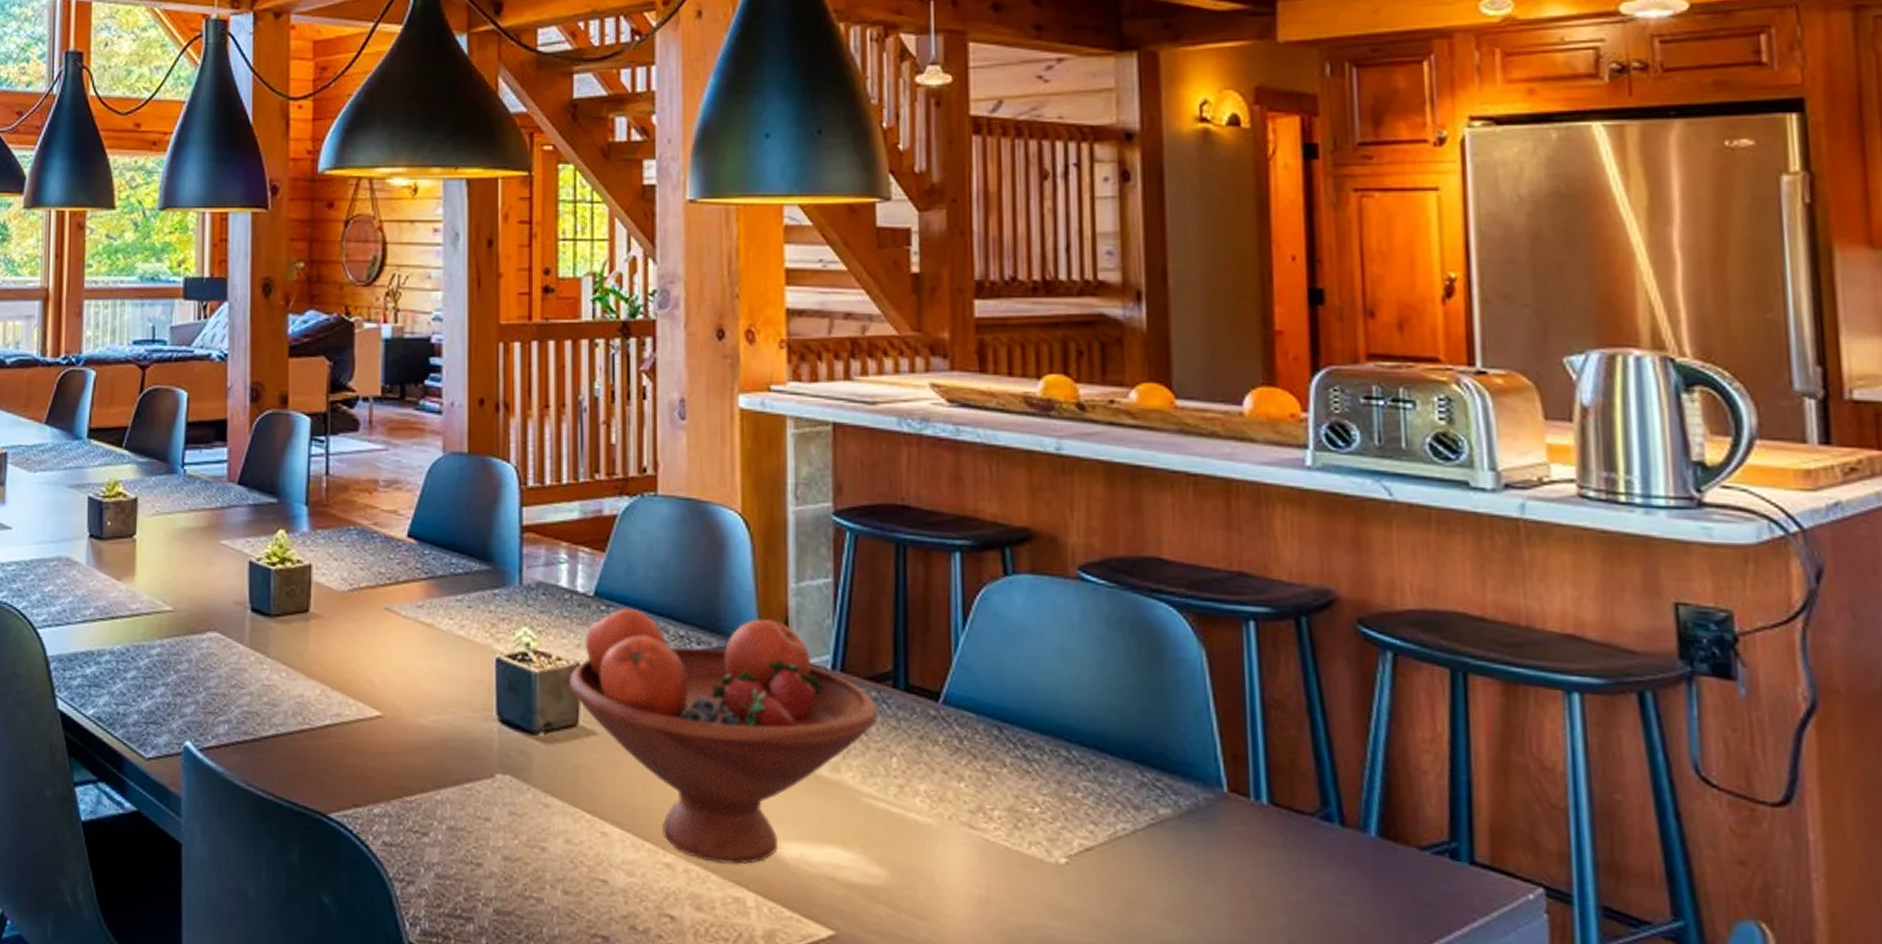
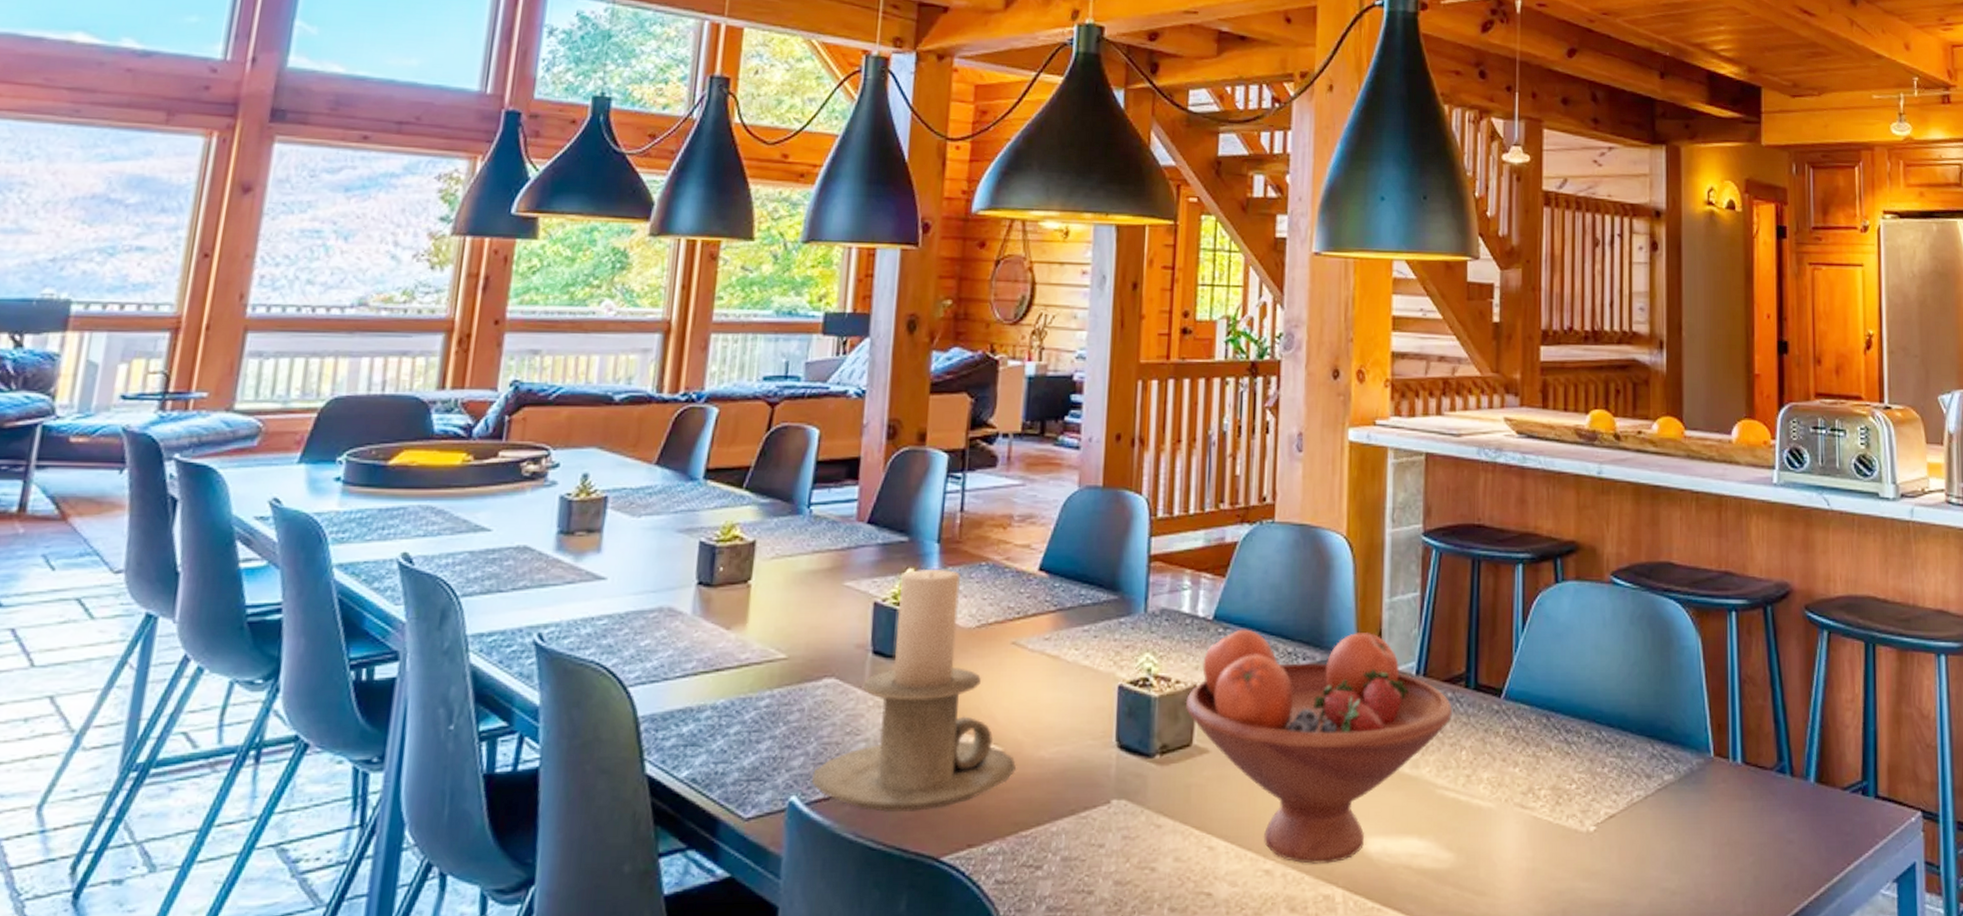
candle holder: none [202,530,396,767] -> present [811,568,1016,812]

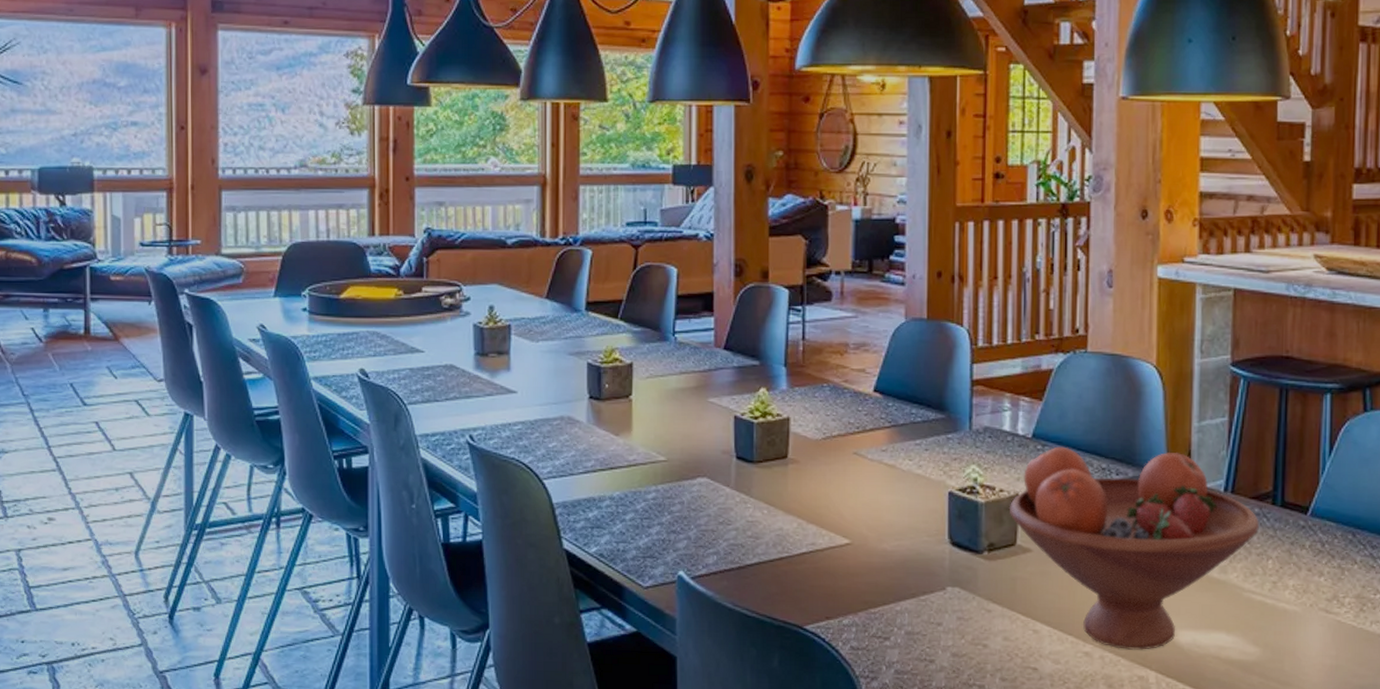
candle holder: present [811,568,1016,812] -> none [694,388,863,588]

